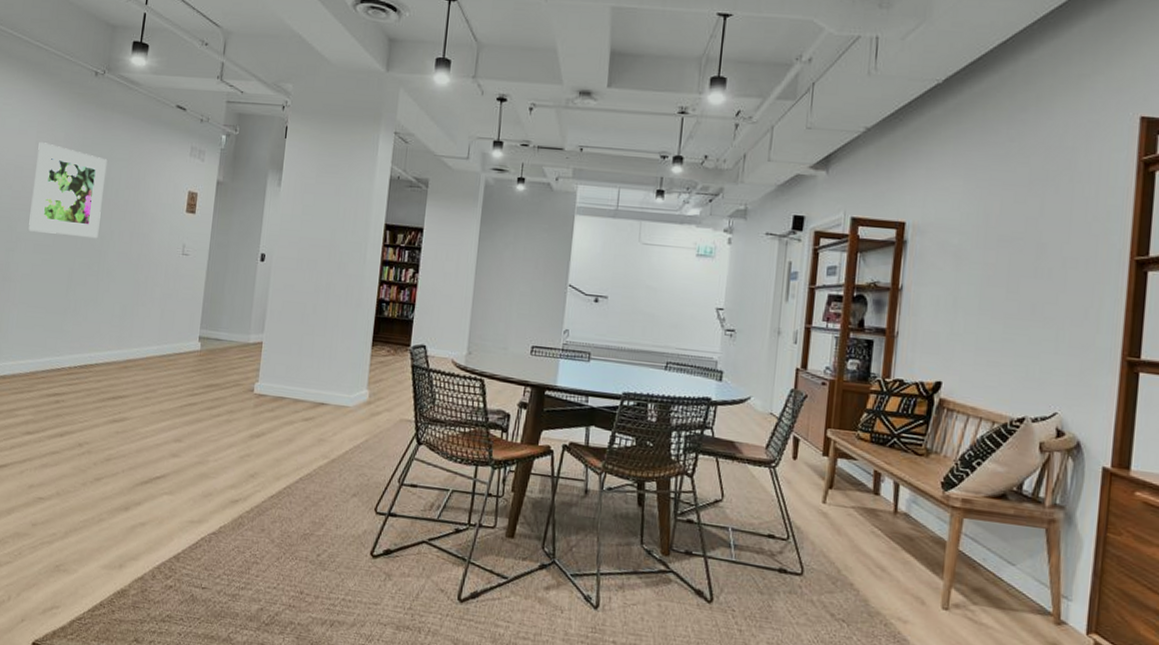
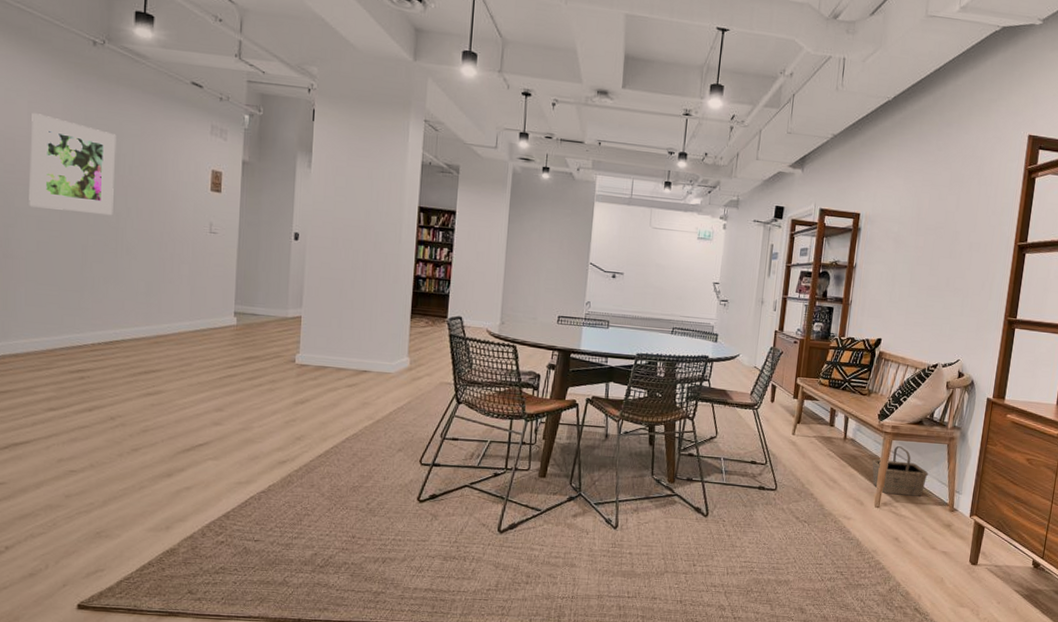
basket: none [934,525,1019,599] -> present [871,445,928,496]

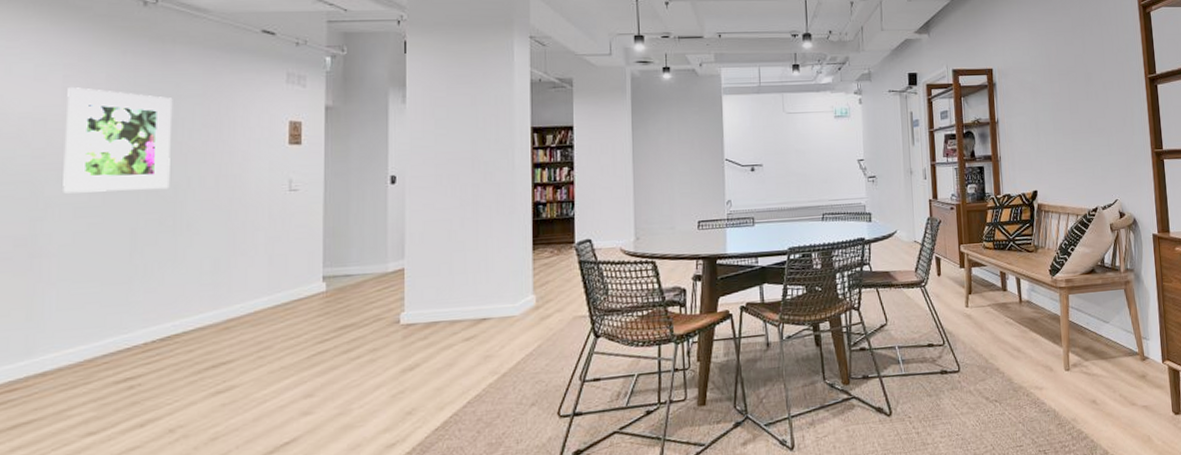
basket: present [871,445,928,496] -> none [1052,299,1112,354]

